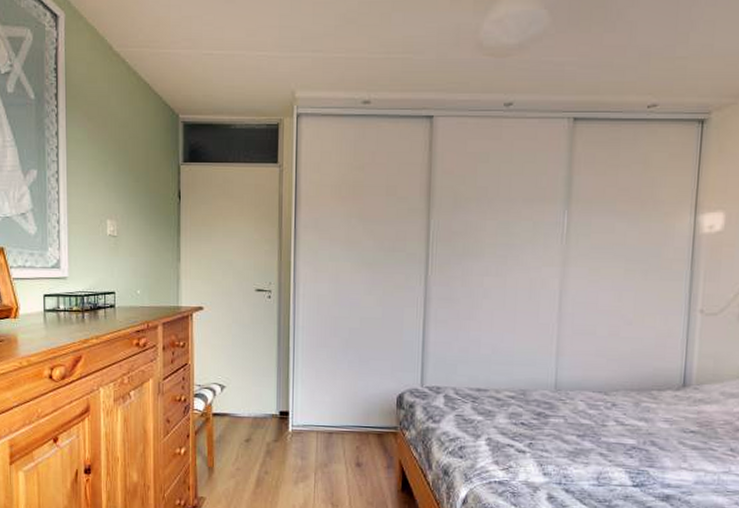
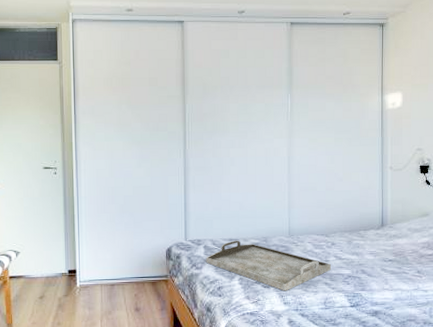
serving tray: none [445,390,609,459] -> present [206,240,331,292]

